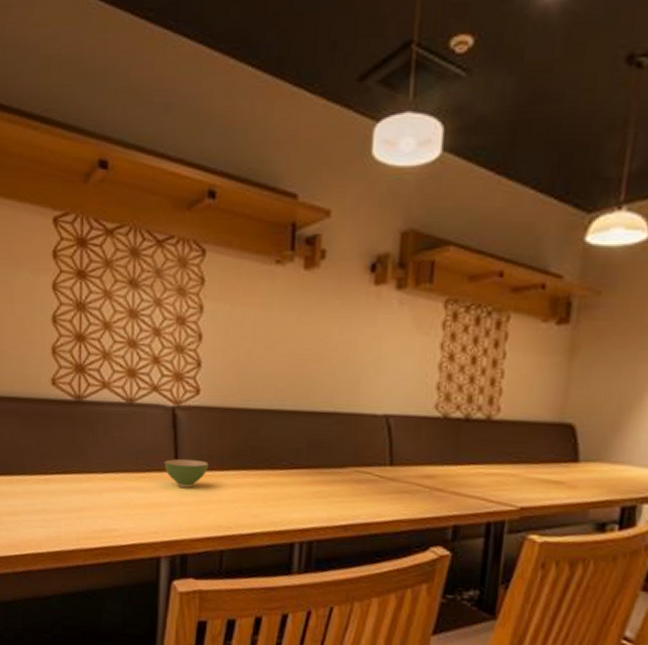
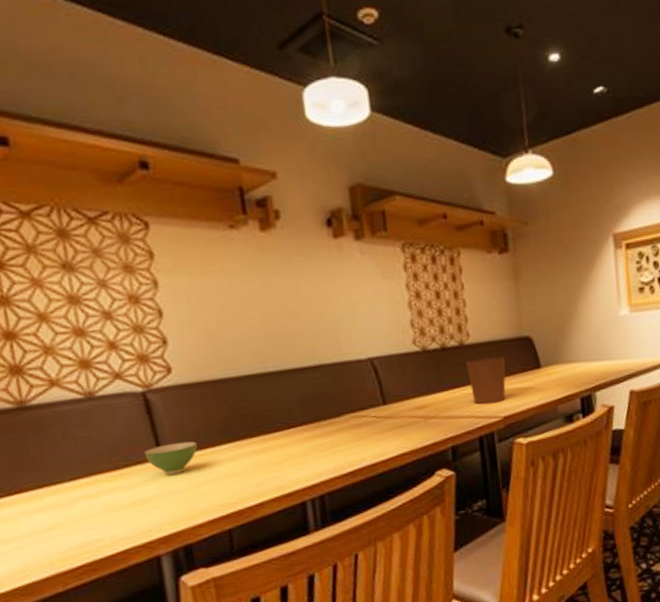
dixie cup: none [488,436,538,491] -> present [466,356,506,405]

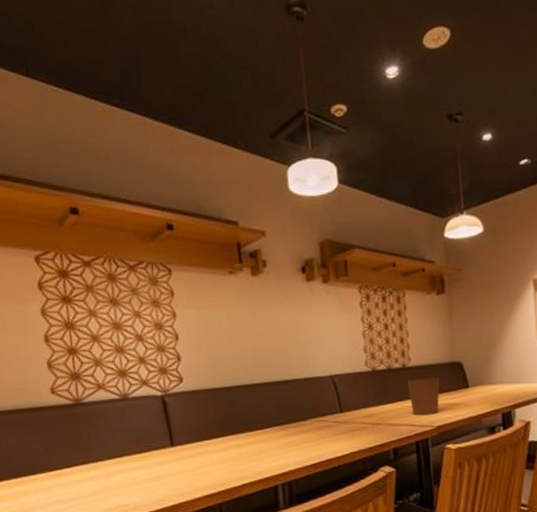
bowl: present [143,441,198,476] -> none [160,434,200,460]

